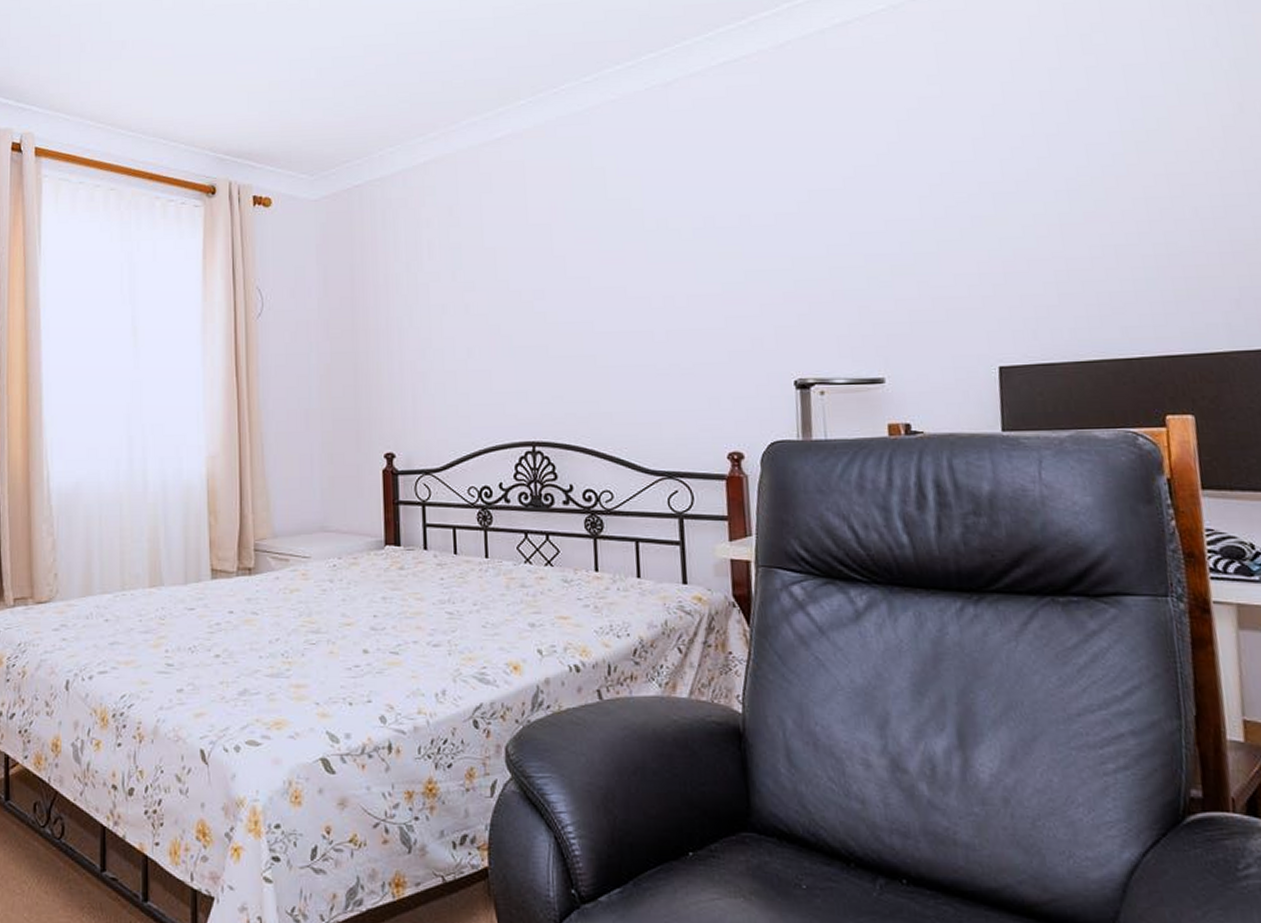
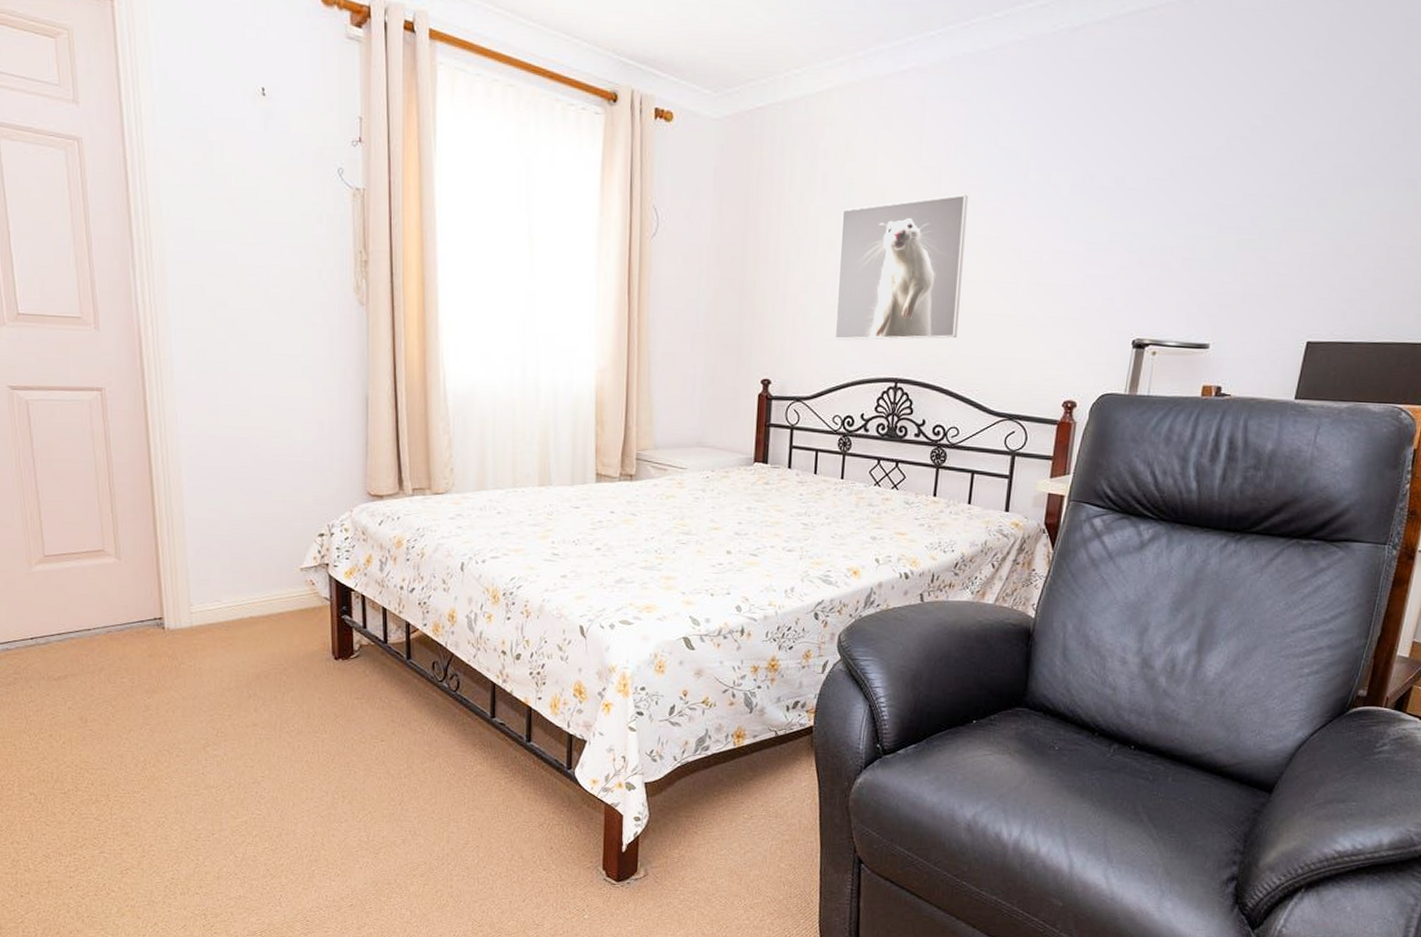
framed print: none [451,248,594,406] -> present [834,194,968,340]

